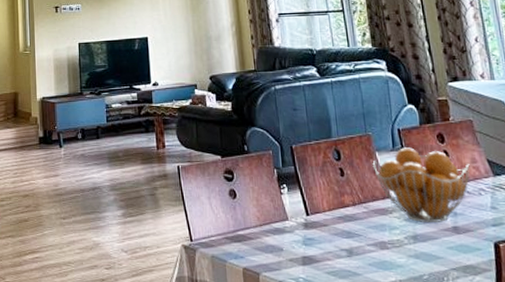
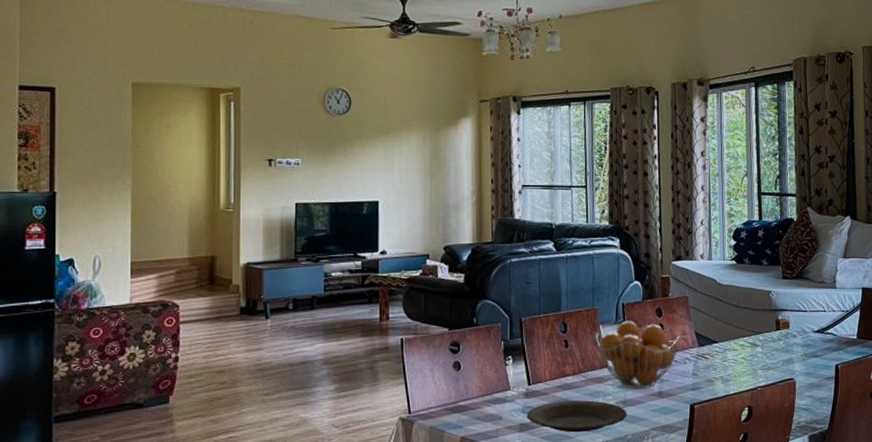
plate: none [308,233,420,269] -> present [527,400,627,433]

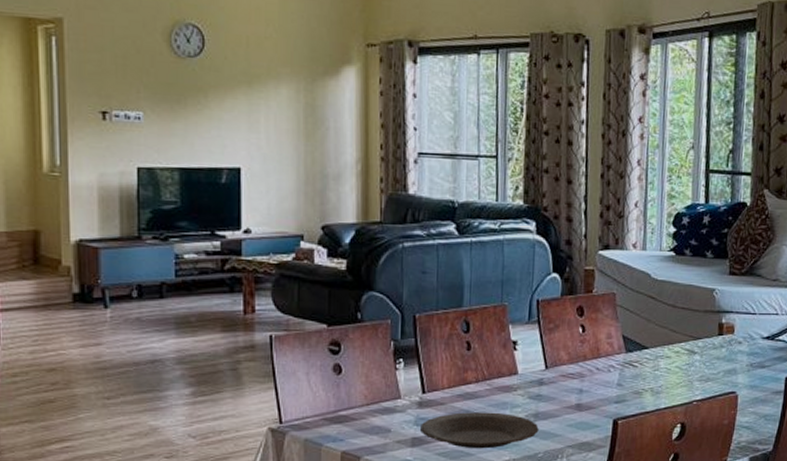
fruit basket: present [595,321,680,389] -> none [503,320,605,400]

